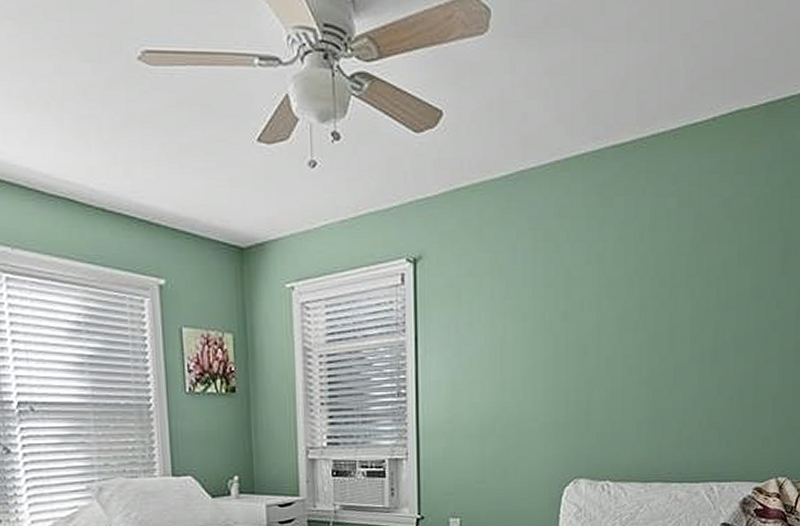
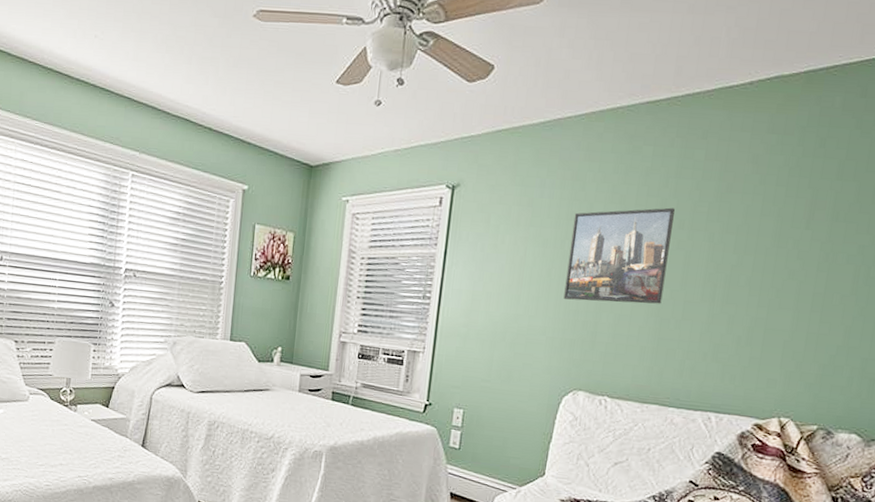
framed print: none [551,264,654,378] -> present [563,207,675,304]

